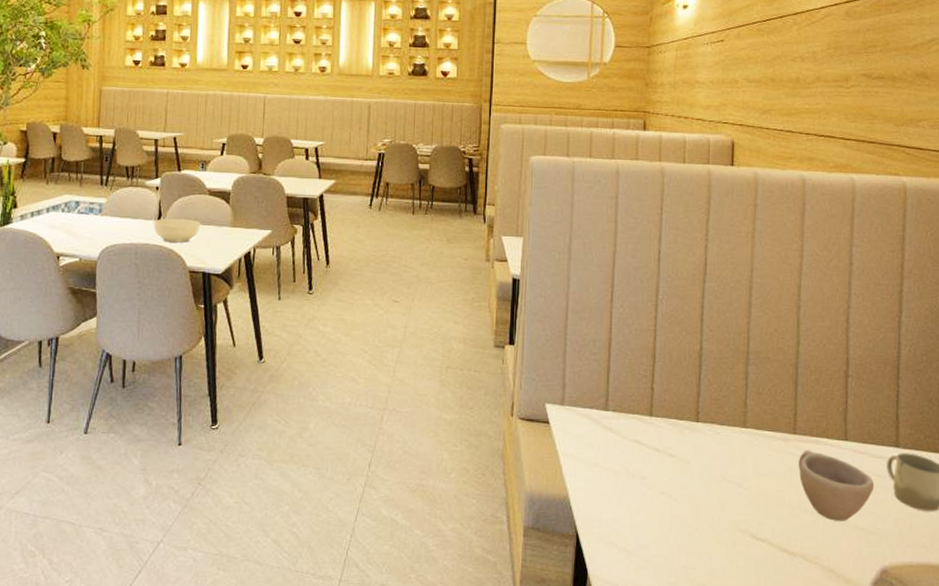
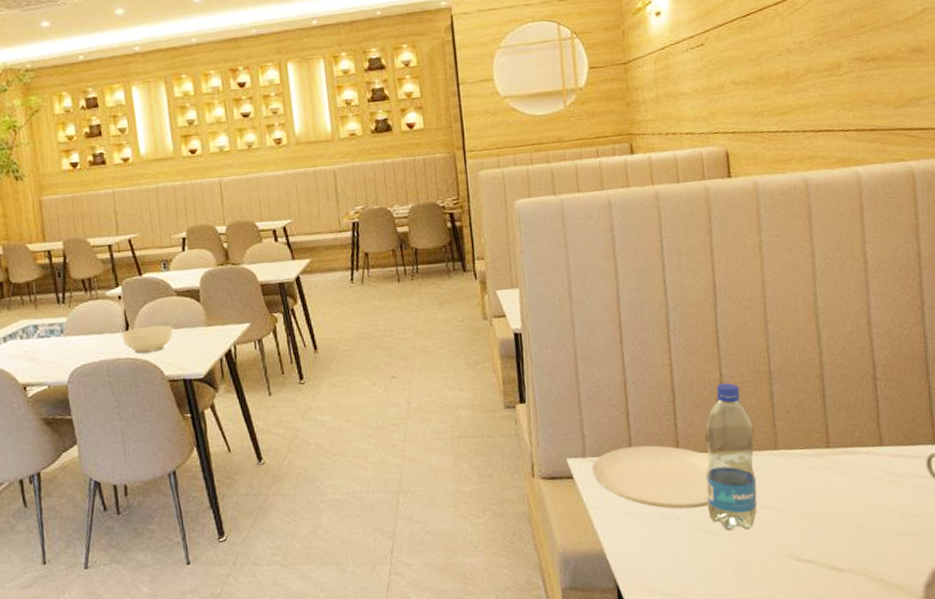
plate: none [567,402,681,471] -> present [591,445,710,509]
bottle: none [672,356,726,500] -> present [705,382,757,530]
cup: present [798,450,875,521] -> none [835,461,916,530]

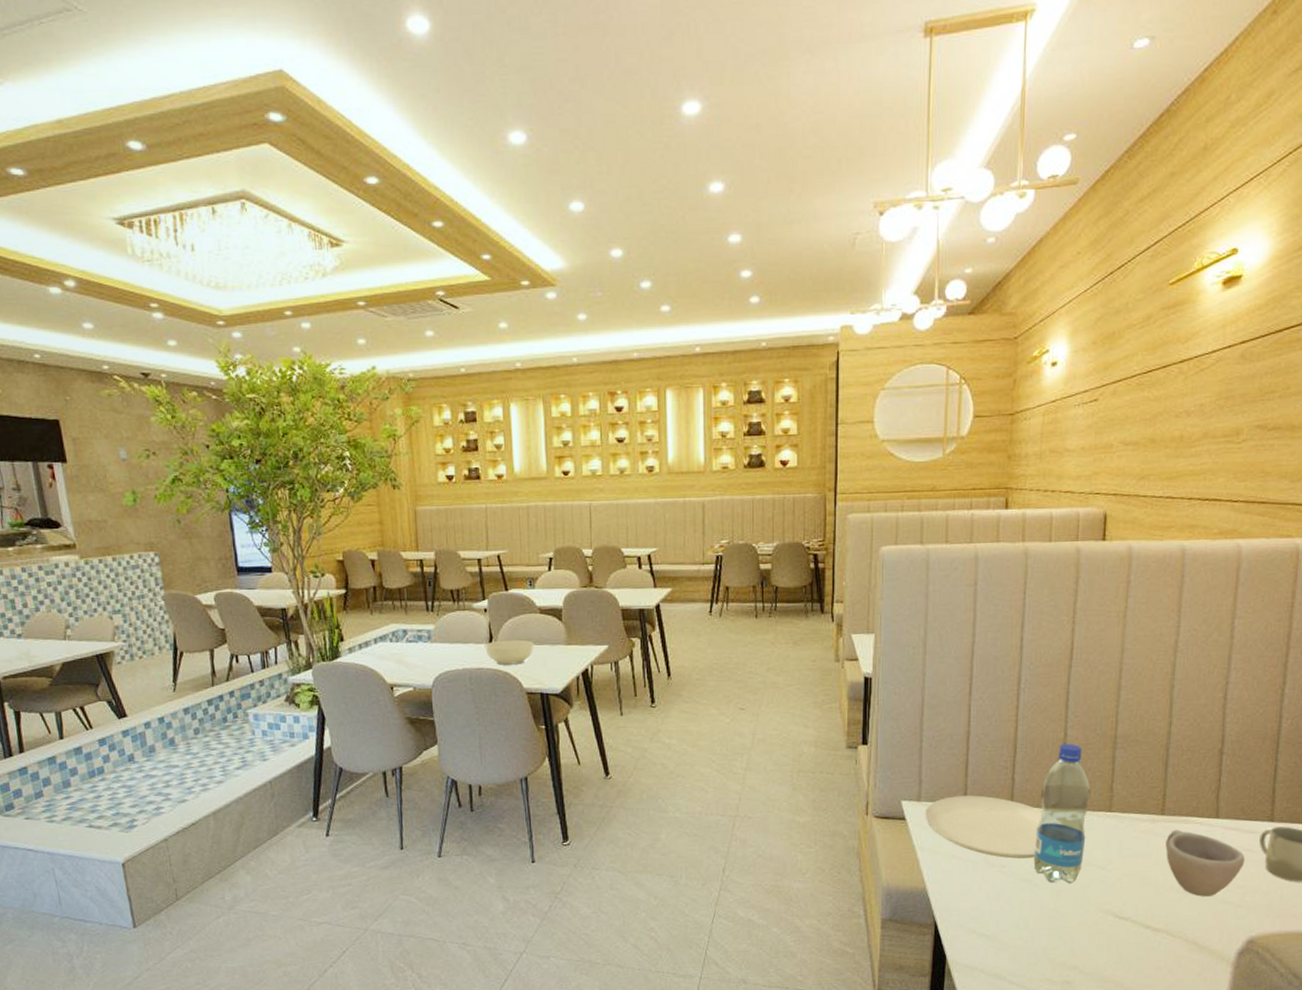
cup: none [835,461,916,530] -> present [1165,829,1245,897]

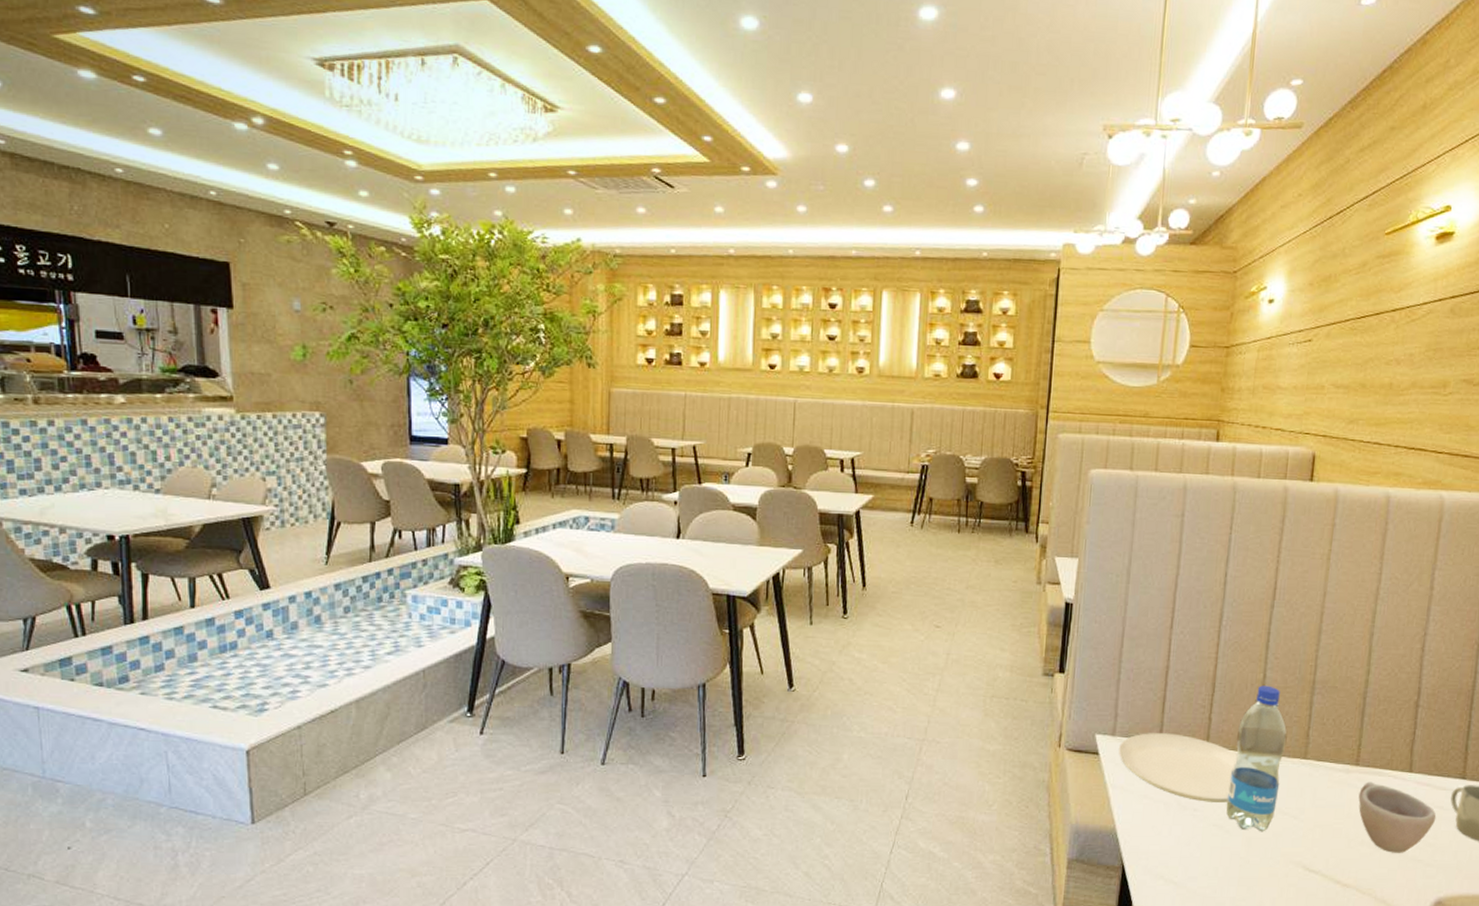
bowl: present [485,639,534,665] -> none [672,536,724,563]

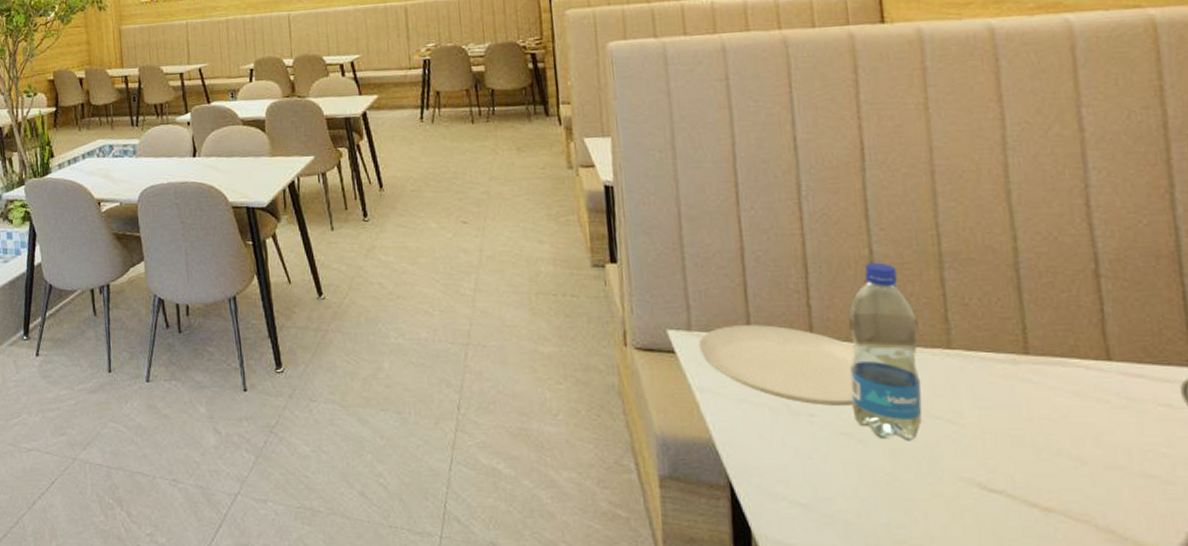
cup: present [1358,781,1437,853] -> none [1037,374,1165,467]

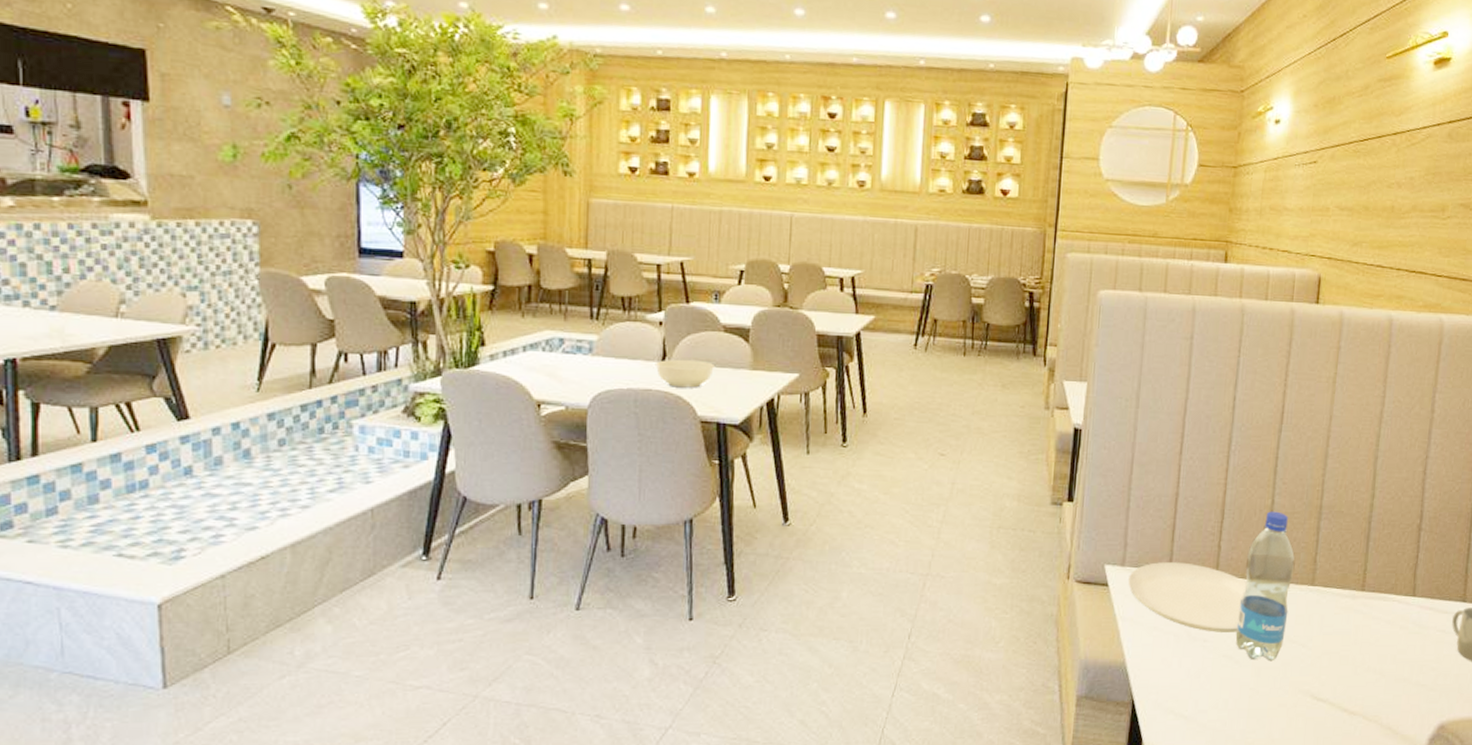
bowl: none [189,152,238,179] -> present [656,359,714,388]

